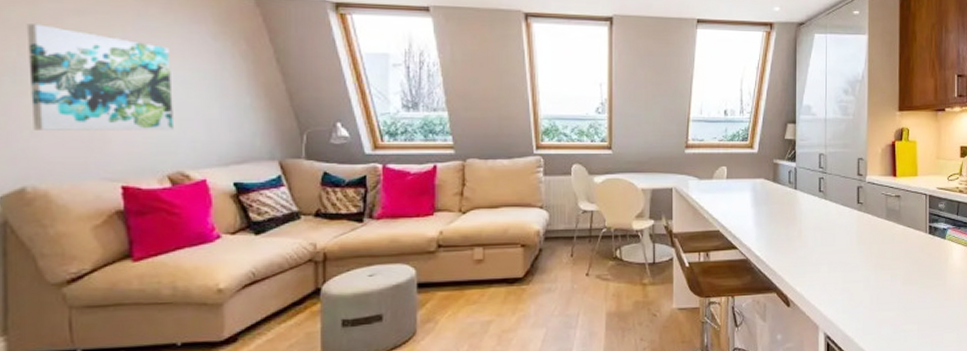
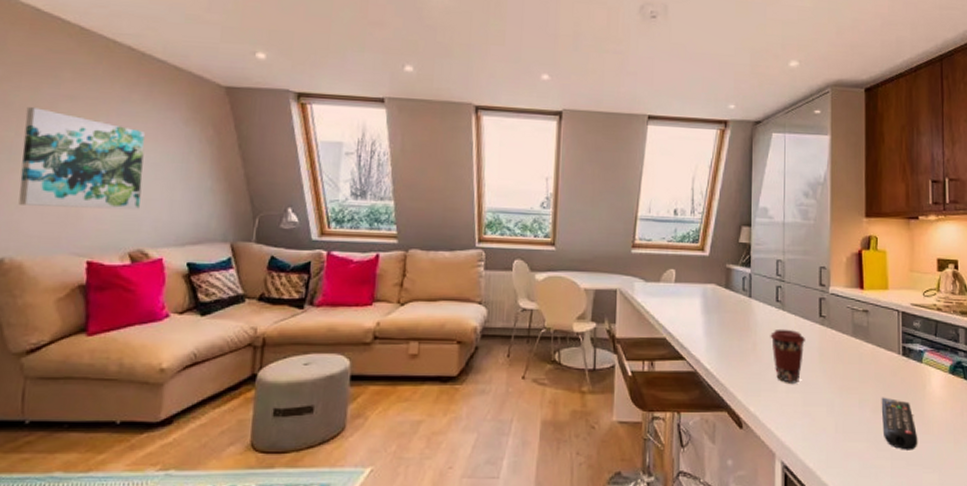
coffee cup: none [814,216,845,264] -> present [770,328,805,383]
remote control: none [910,271,941,315] -> present [881,397,918,450]

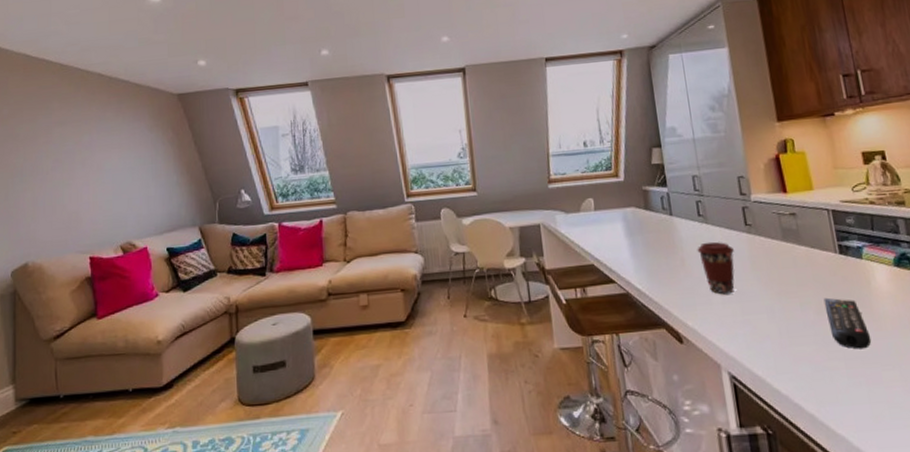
wall art: present [18,107,145,210] -> none [29,135,124,217]

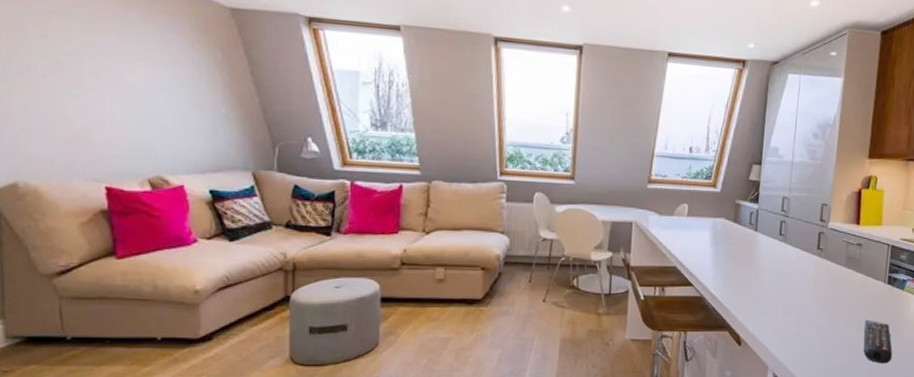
coffee cup: present [697,241,735,294] -> none [771,259,803,307]

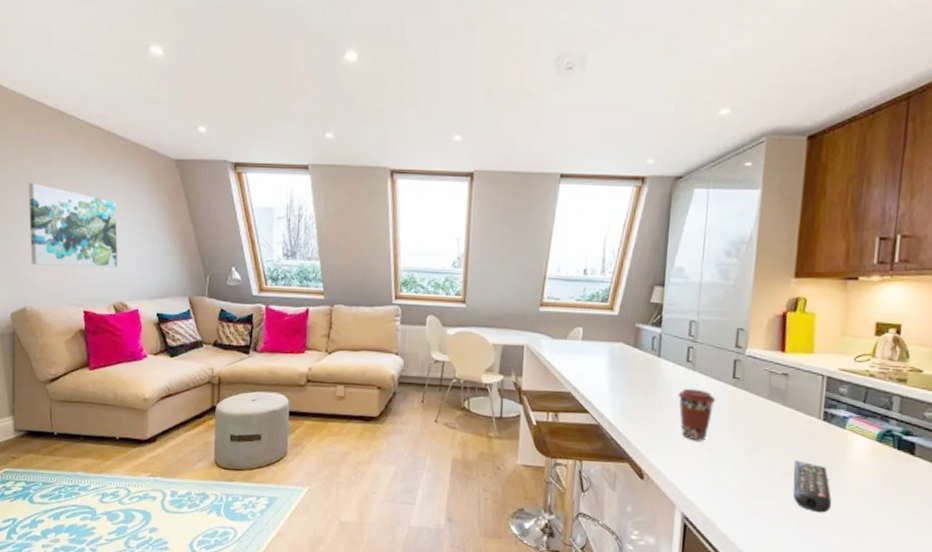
wall art: none [14,23,153,136] -> present [28,183,118,269]
coffee cup: none [771,259,803,307] -> present [677,388,715,441]

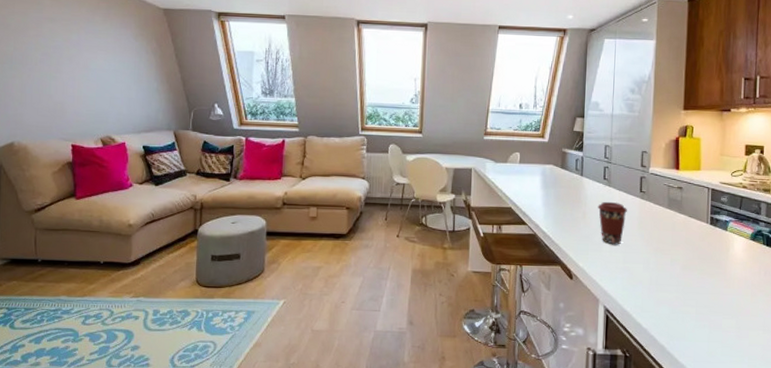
wall art: present [28,183,118,269] -> none [20,28,107,106]
remote control: present [793,459,832,513] -> none [690,257,720,301]

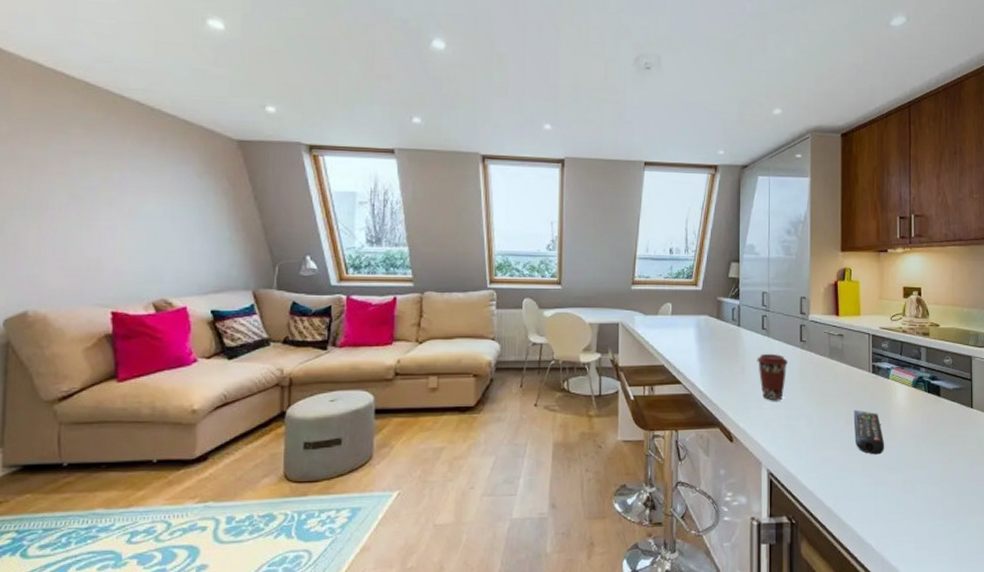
remote control: none [690,257,720,301] -> present [853,409,885,455]

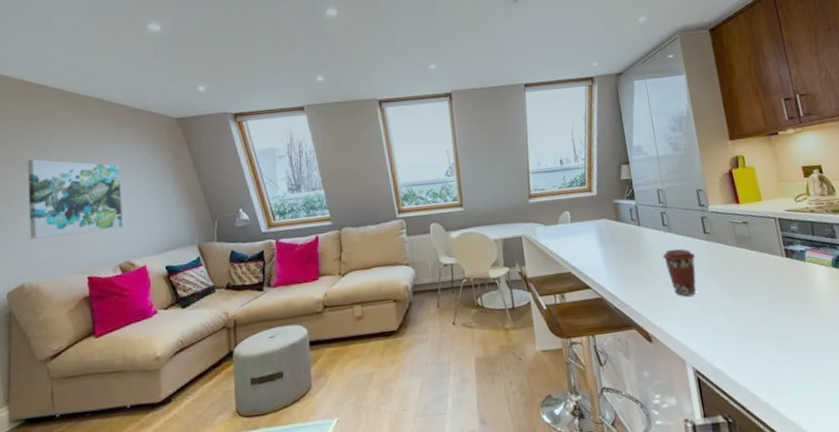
wall art: none [36,163,161,261] -> present [27,159,123,239]
remote control: present [853,409,885,455] -> none [773,296,815,342]

